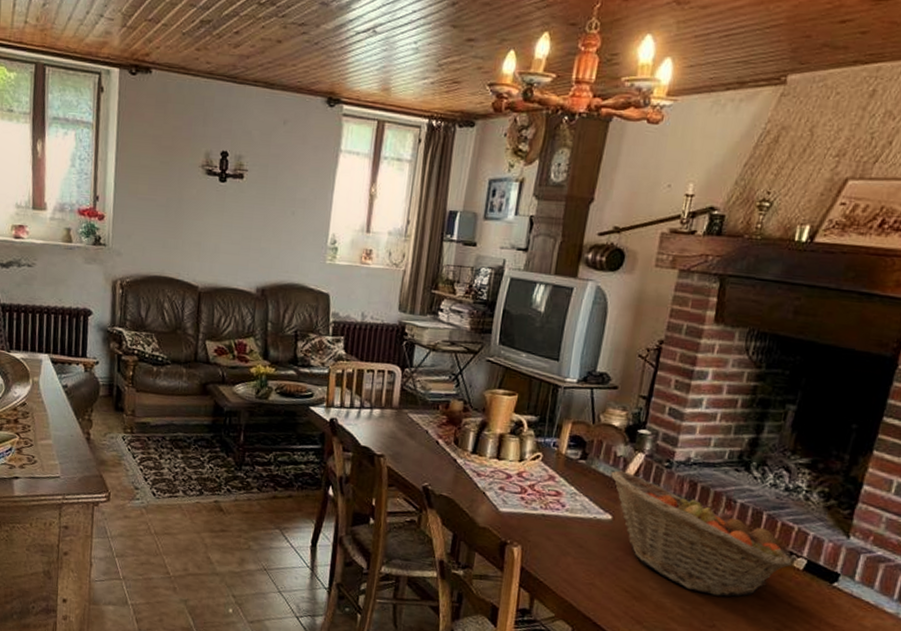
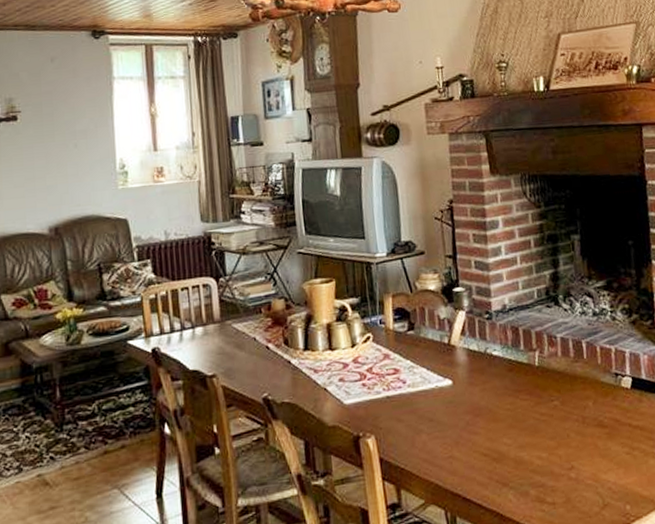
fruit basket: present [611,470,792,598] -> none [440,332,620,437]

